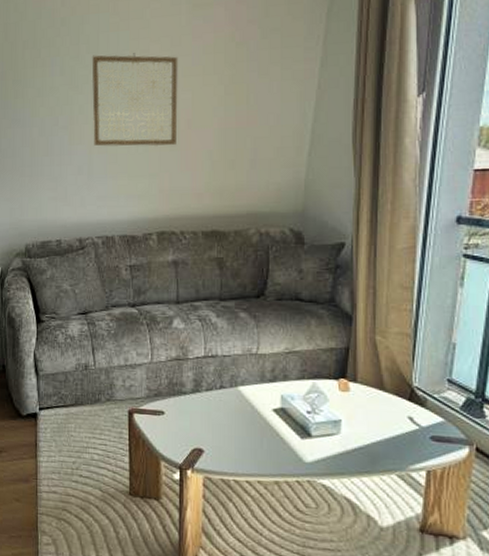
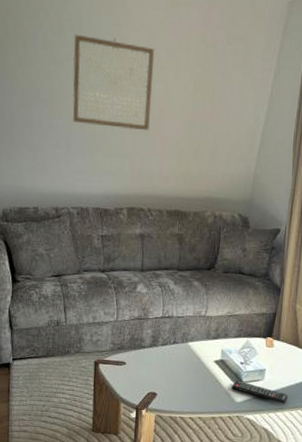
remote control: none [298,433,375,466] -> present [231,379,288,404]

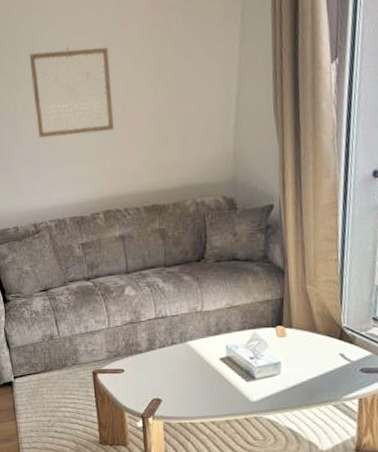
remote control: present [231,379,288,404] -> none [243,377,313,399]

